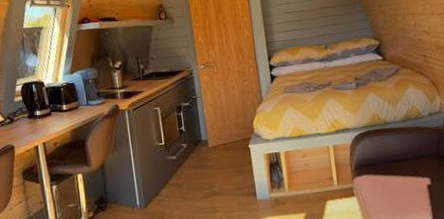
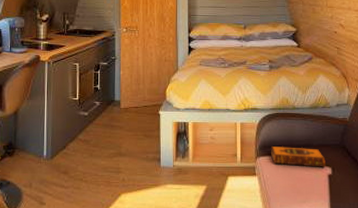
hardback book: none [366,161,424,183] -> present [270,145,326,167]

